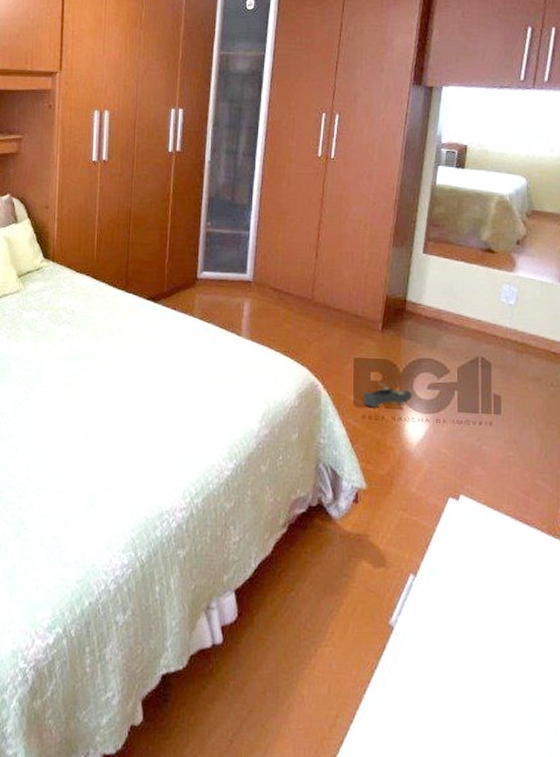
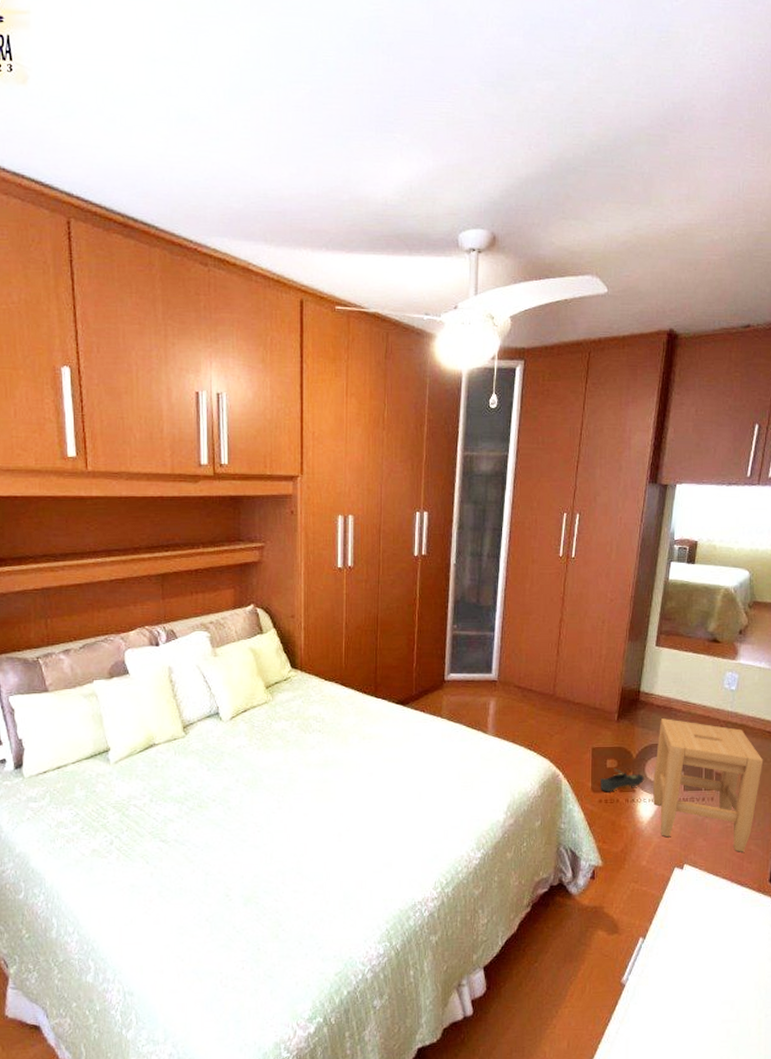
stool: none [423,331,549,487] -> present [653,718,764,852]

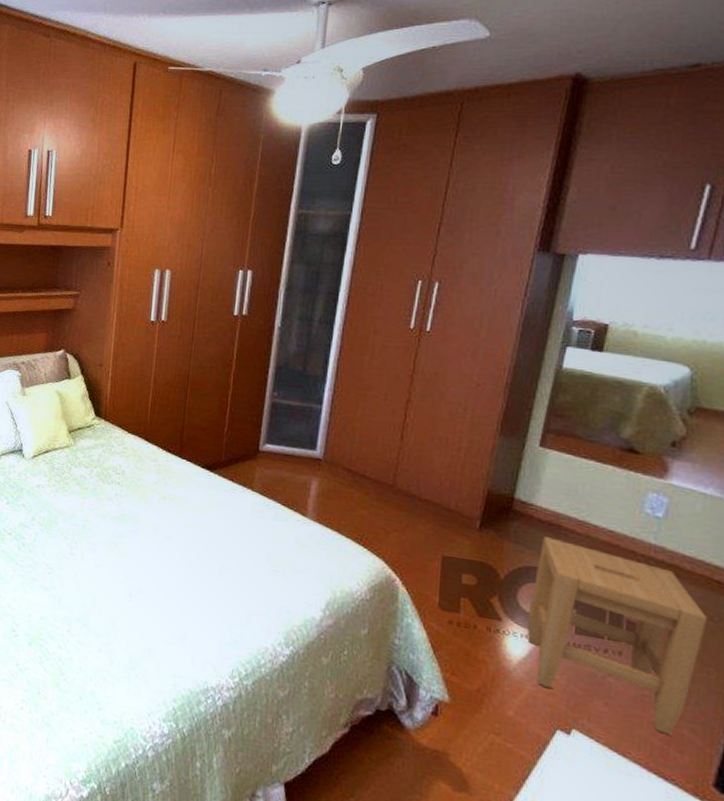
shoe: present [600,768,644,792] -> none [451,586,515,614]

